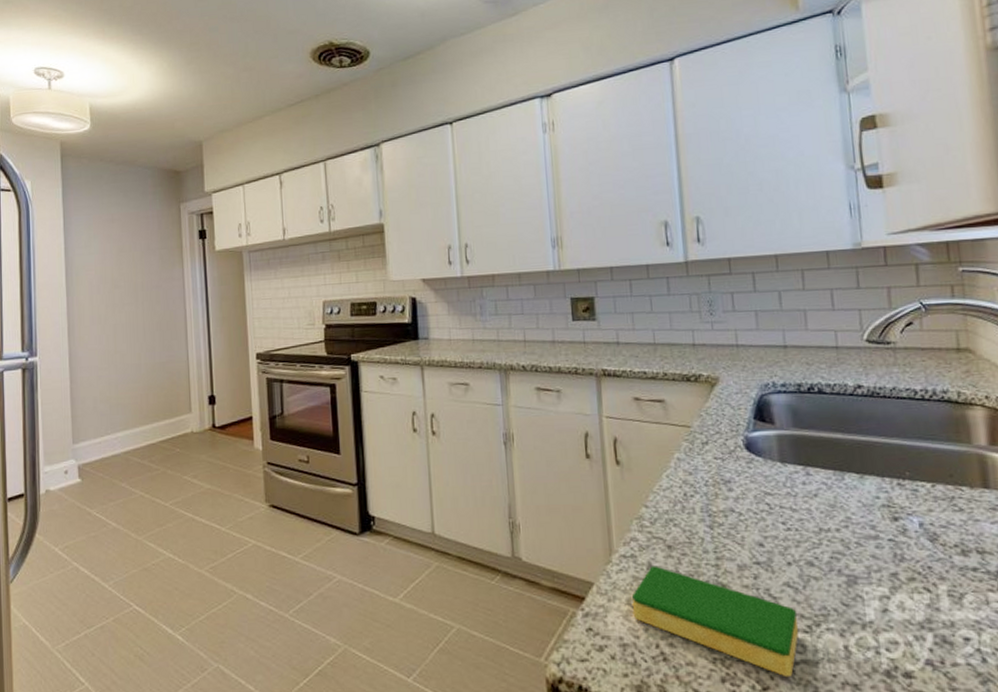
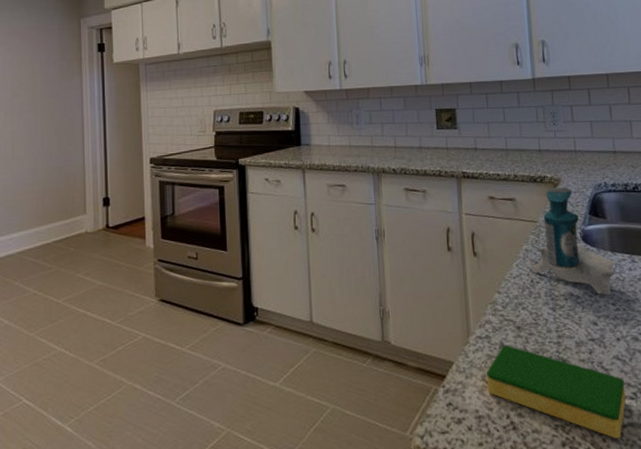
spray can: none [683,387,786,512] -> present [530,187,615,295]

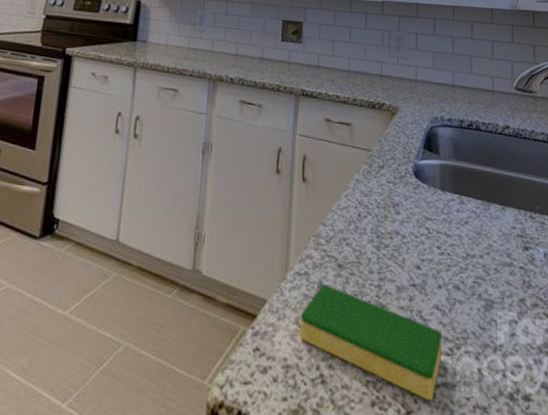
spray can: present [530,187,615,295] -> none [359,115,444,236]

